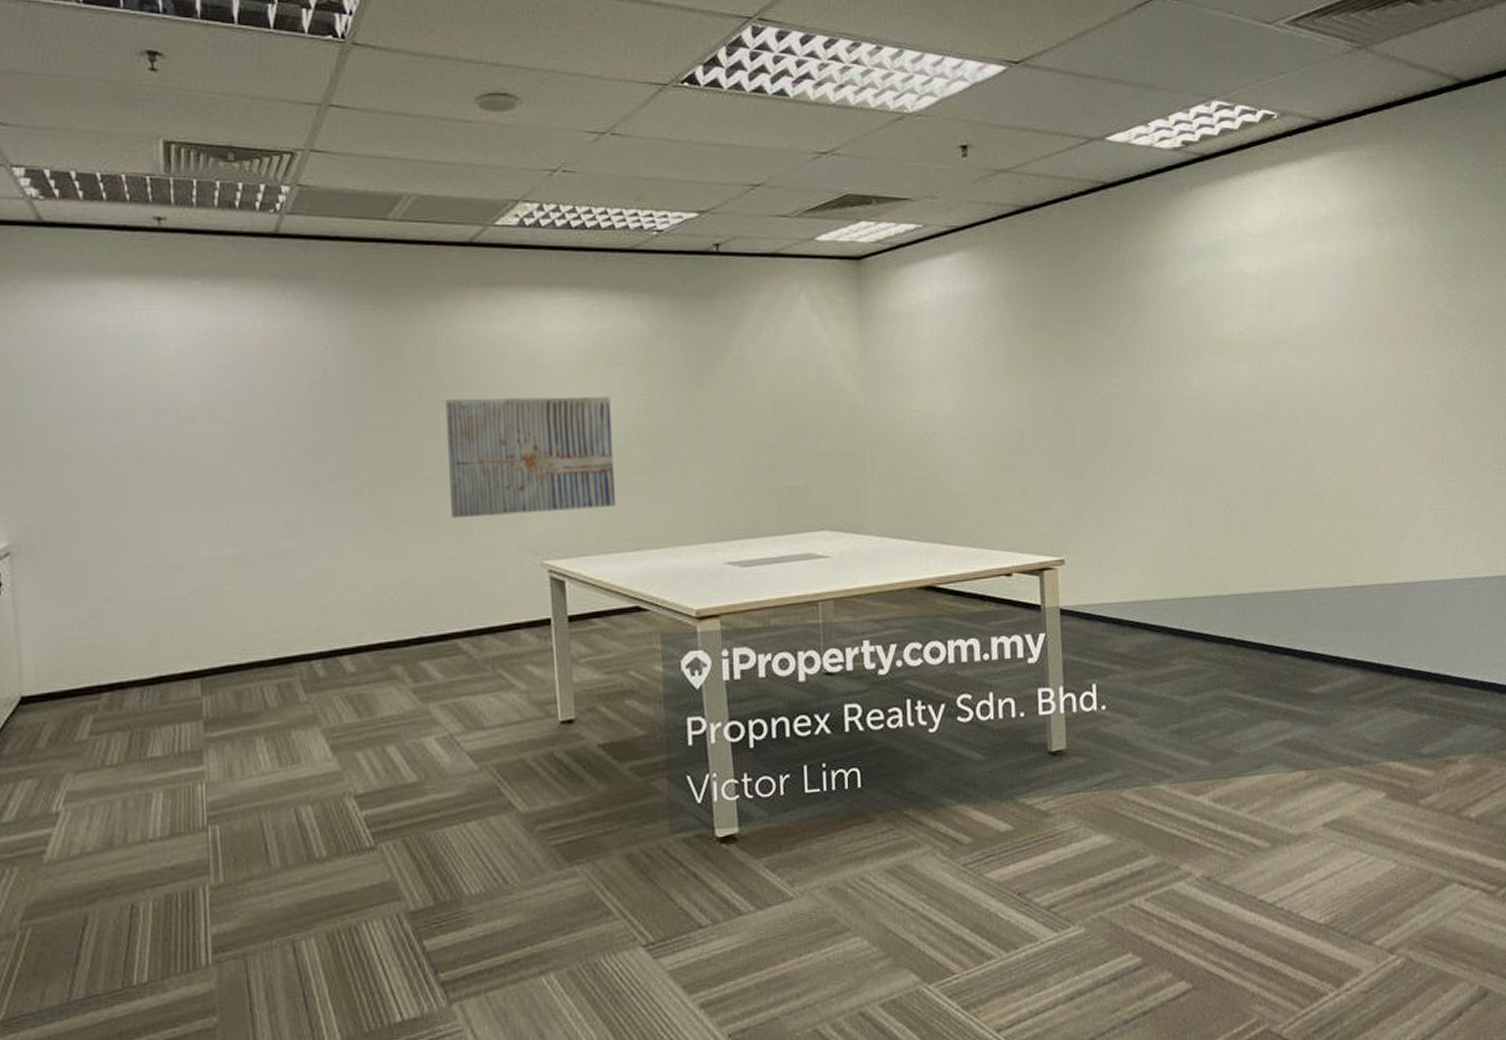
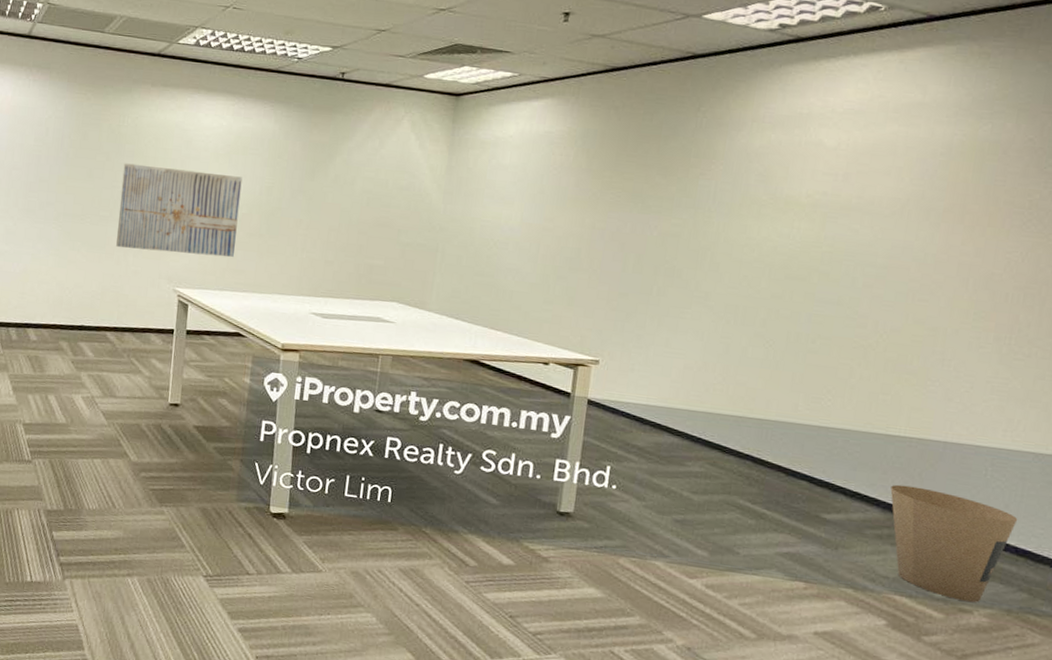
trash can: none [1366,637,1479,752] -> present [890,484,1018,602]

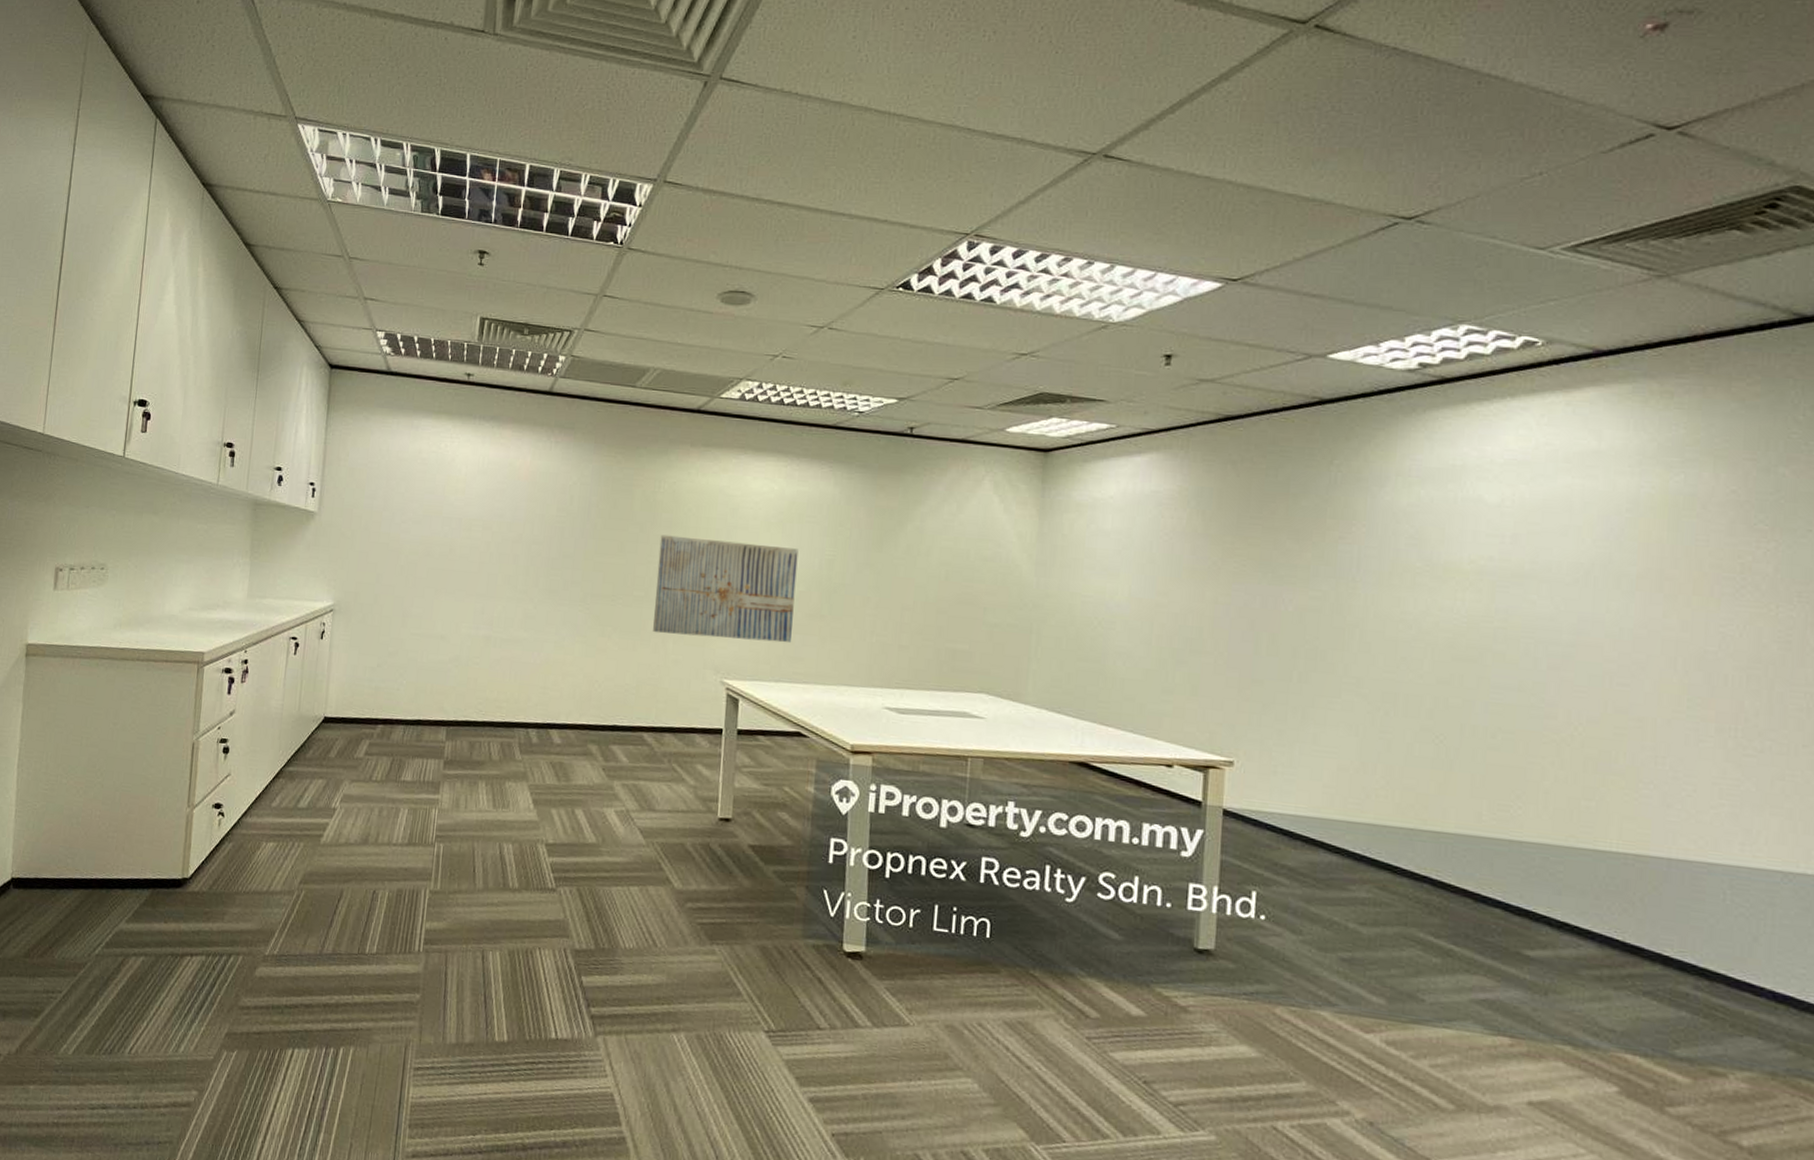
trash can: present [890,484,1018,602] -> none [1607,912,1771,1063]

